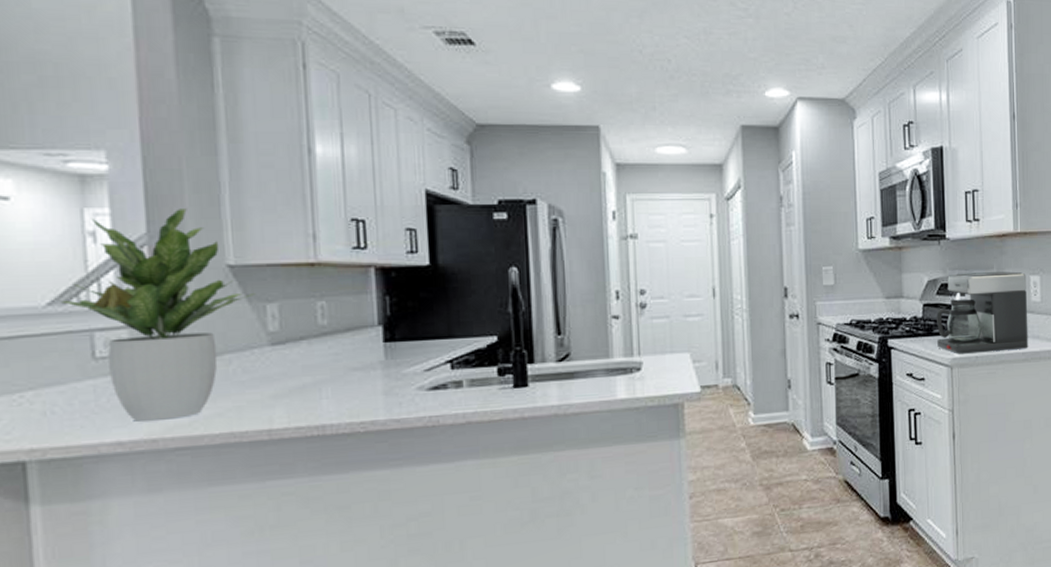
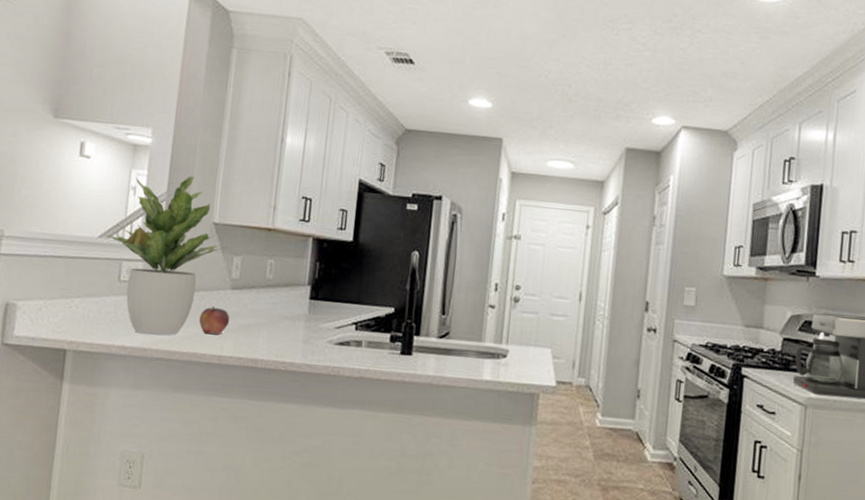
fruit: none [229,371,276,407] -> present [198,307,230,335]

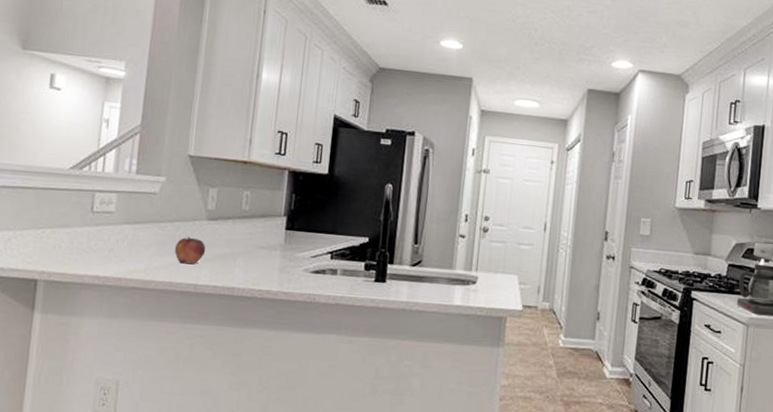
potted plant: present [107,176,228,336] -> none [79,109,204,266]

